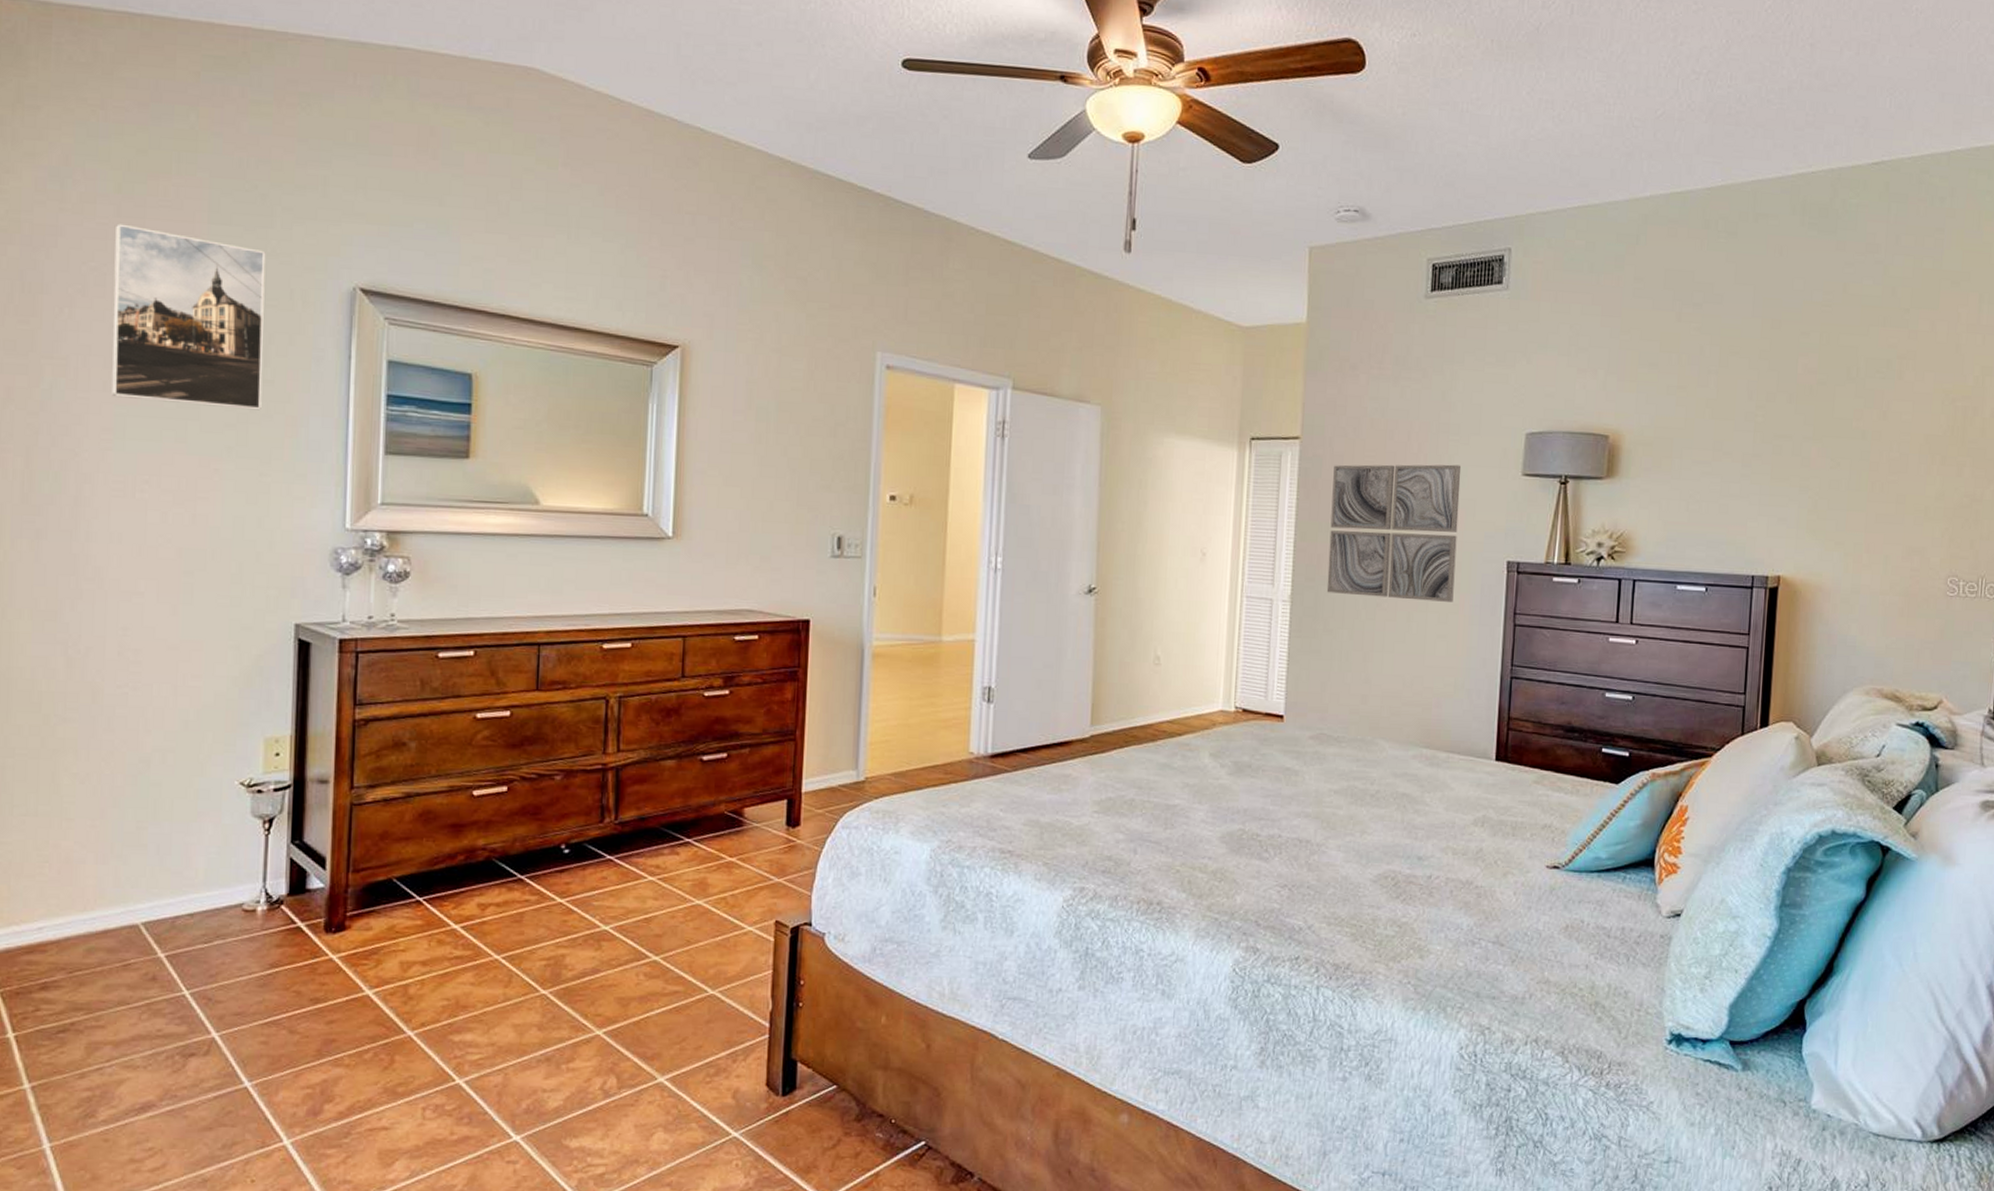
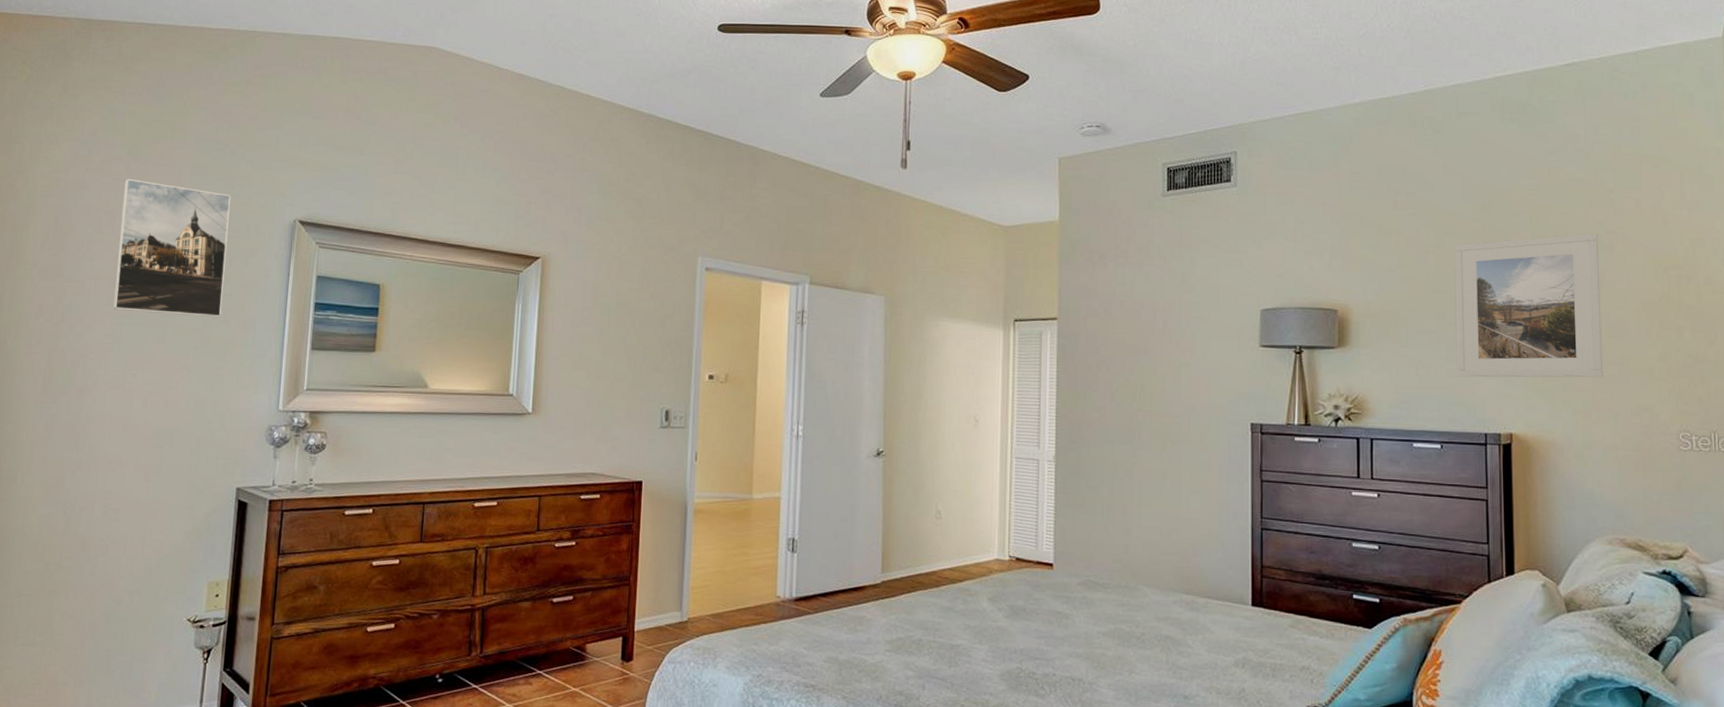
wall art: present [1326,464,1462,602] -> none [1087,338,1204,461]
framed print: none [1728,357,1888,517] -> present [1454,233,1603,378]

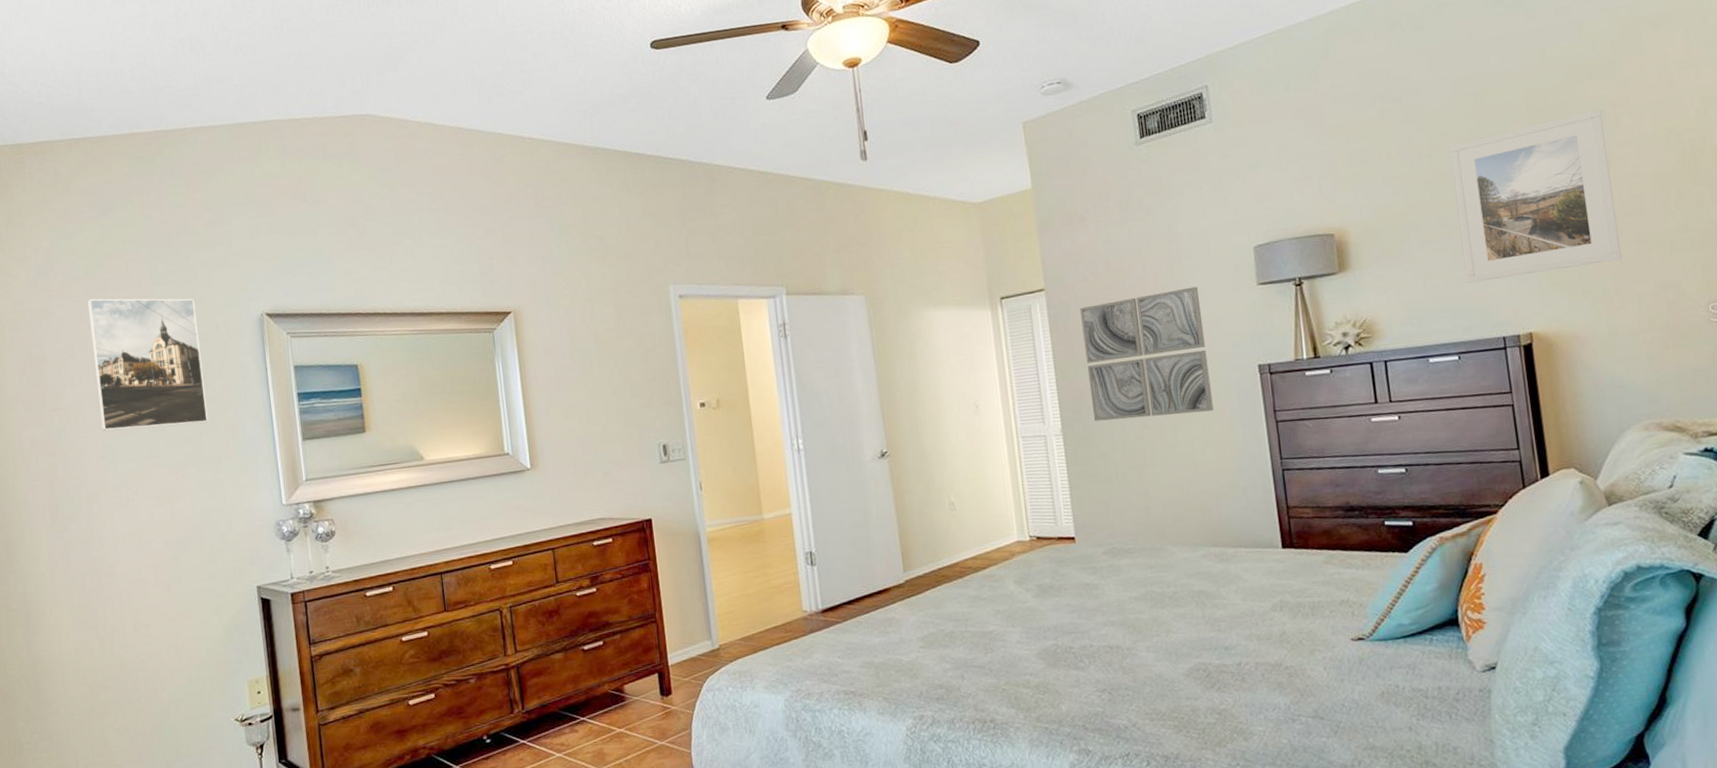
wall art: none [1087,338,1204,461] -> present [1080,286,1214,422]

